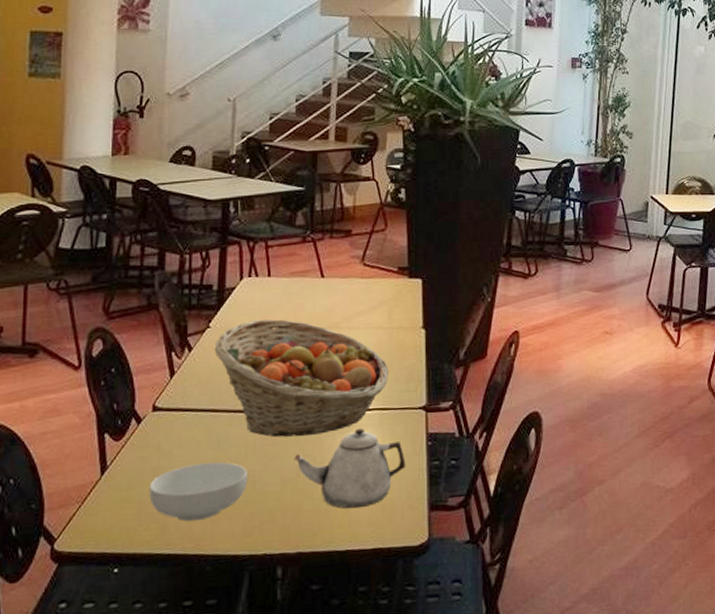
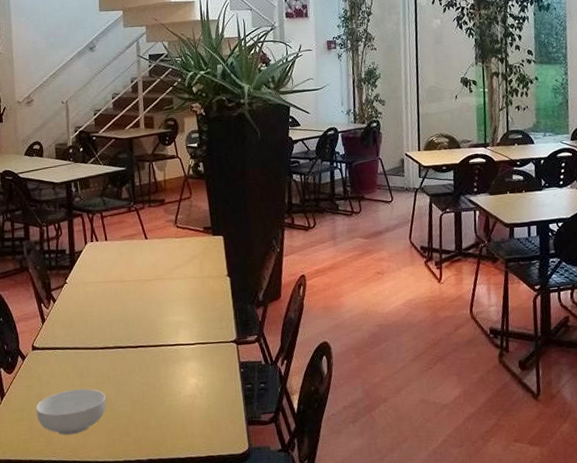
fruit basket: present [214,319,390,438] -> none [71,274,205,368]
teapot: present [294,428,406,509] -> none [139,359,225,425]

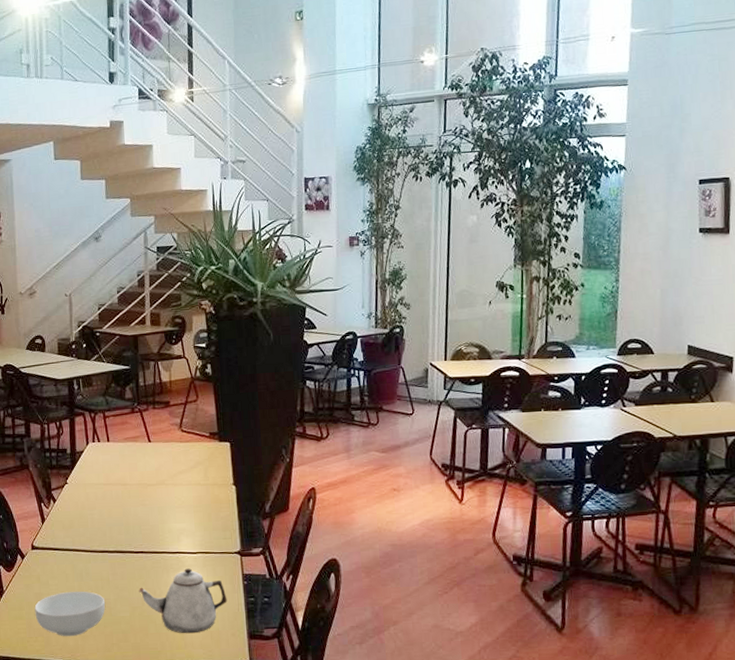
teapot: none [139,359,225,425] -> present [139,568,227,634]

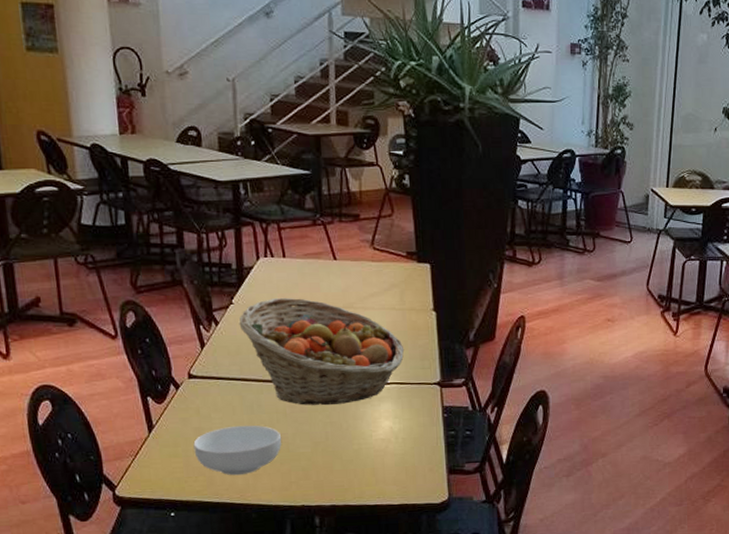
fruit basket: none [72,476,209,573] -> present [239,297,405,405]
teapot: present [139,568,227,634] -> none [322,400,425,470]

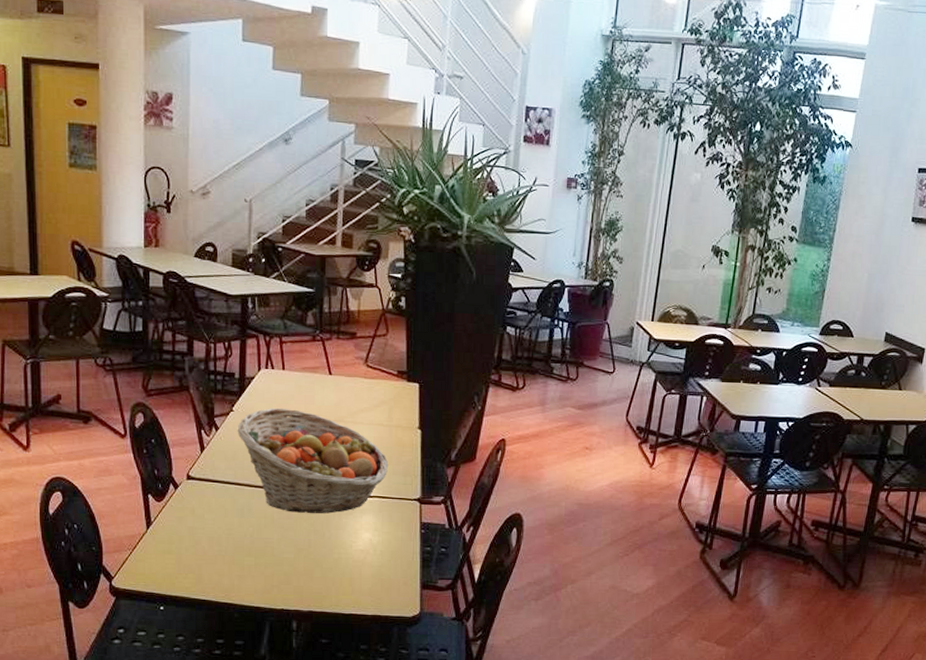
cereal bowl: present [193,425,281,476] -> none [186,527,267,576]

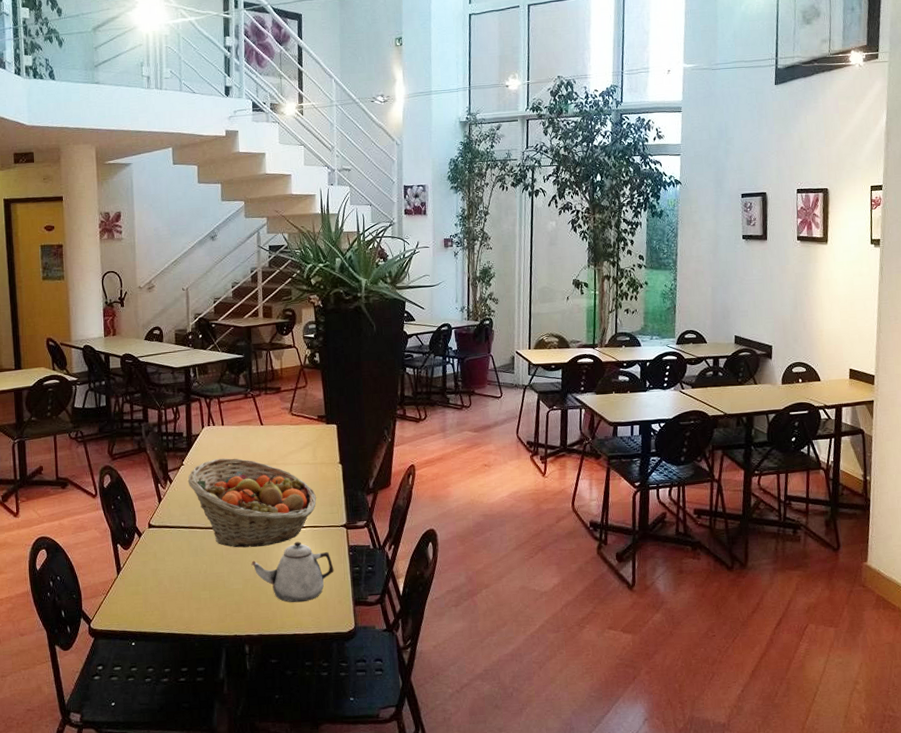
teapot: none [306,512,402,580] -> present [251,541,334,603]

